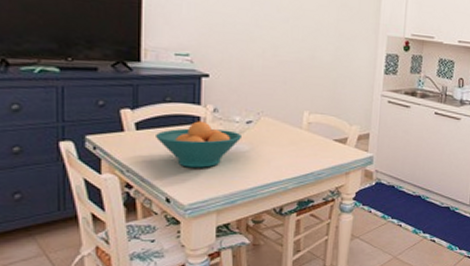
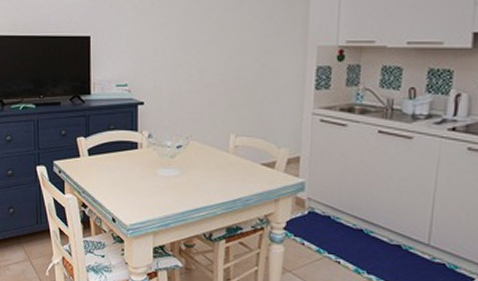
fruit bowl: present [156,121,243,168] -> none [103,146,174,191]

